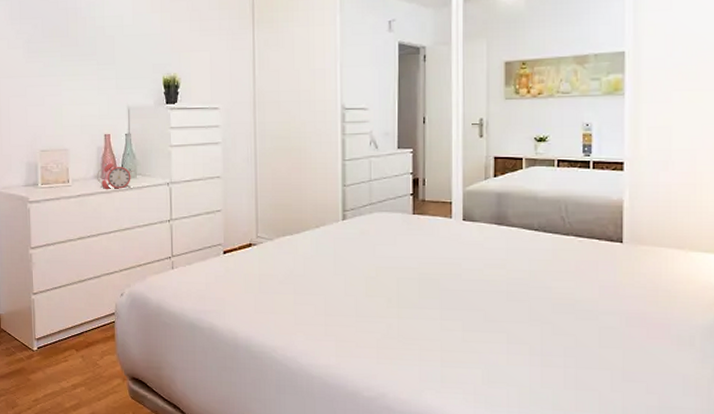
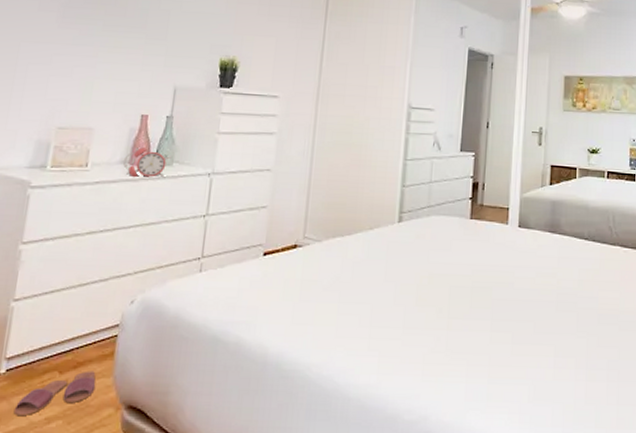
slippers: none [48,349,105,383] -> present [13,371,96,417]

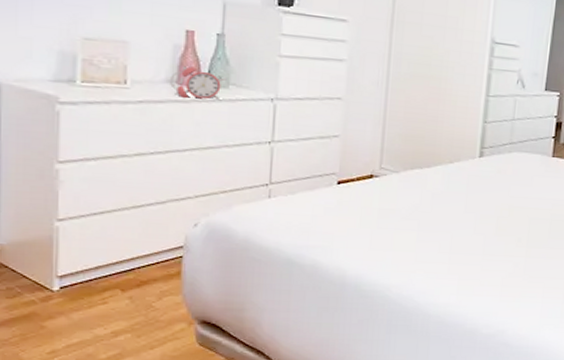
slippers: present [13,371,96,417] -> none [75,289,164,331]

